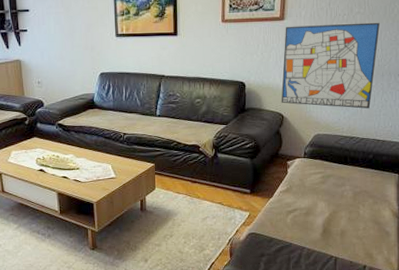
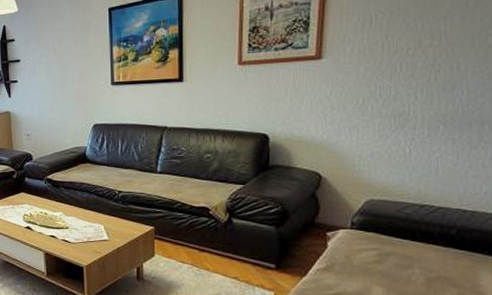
wall art: present [281,22,380,109] -> none [317,56,464,168]

